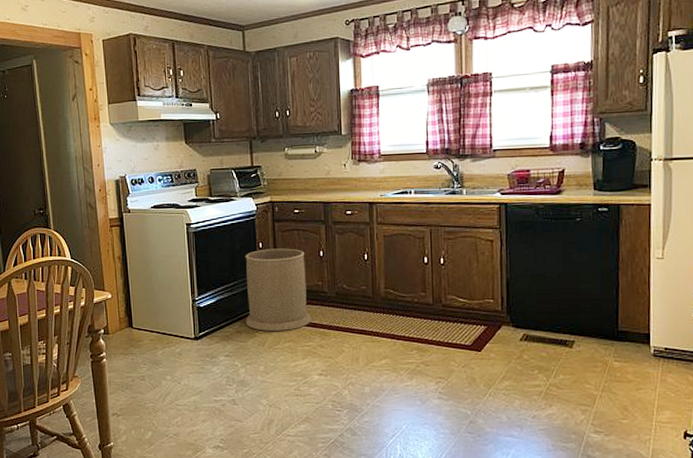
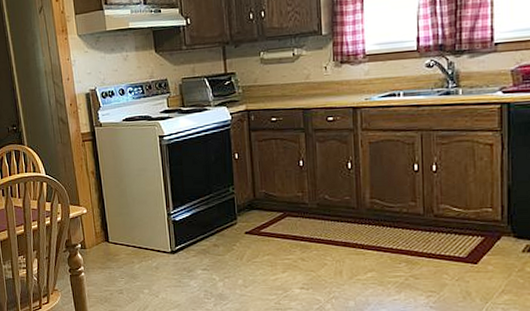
trash can: present [245,248,311,331] -> none [220,158,291,244]

